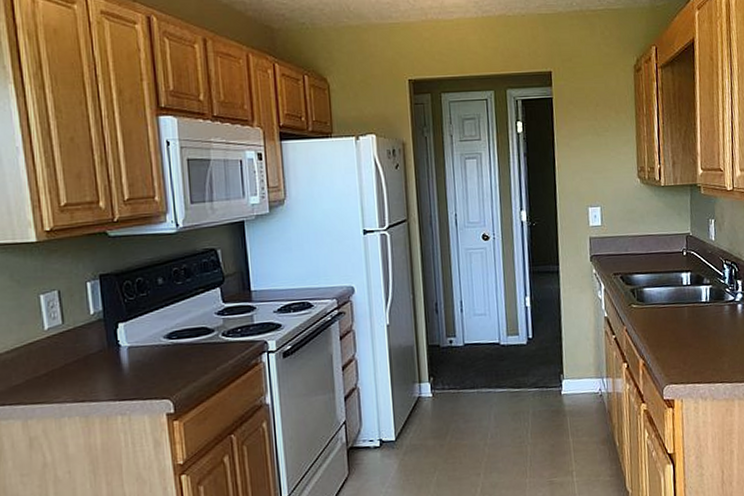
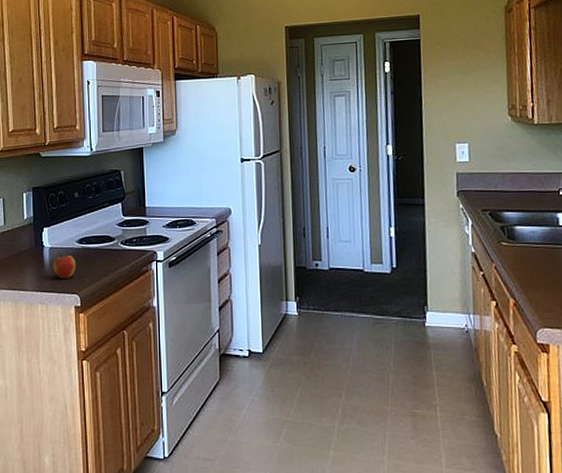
apple: none [134,352,165,382] -> present [53,253,76,278]

